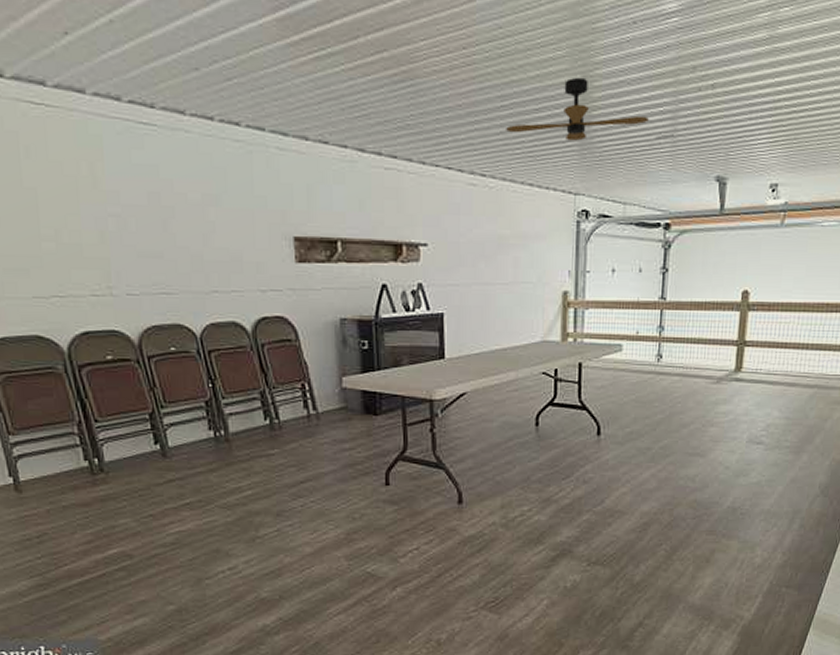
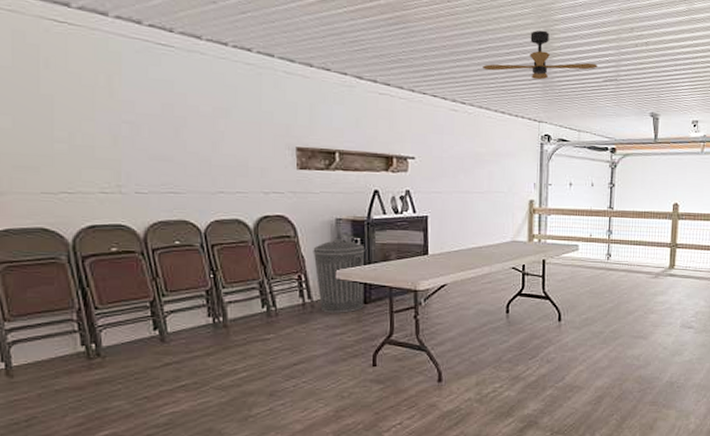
trash can: none [316,342,374,426] -> present [313,239,365,313]

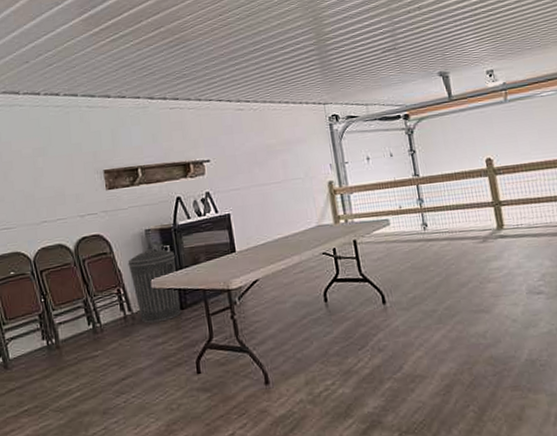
ceiling fan: present [483,30,597,80] -> none [260,19,373,68]

